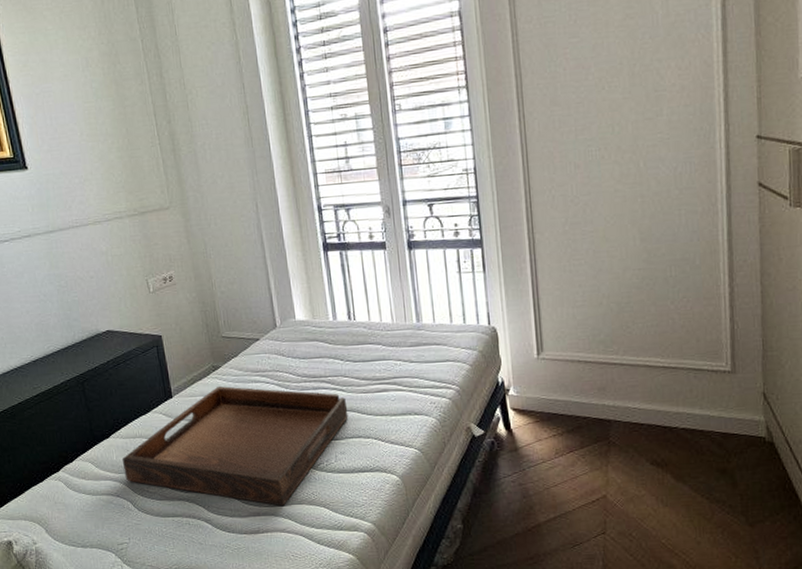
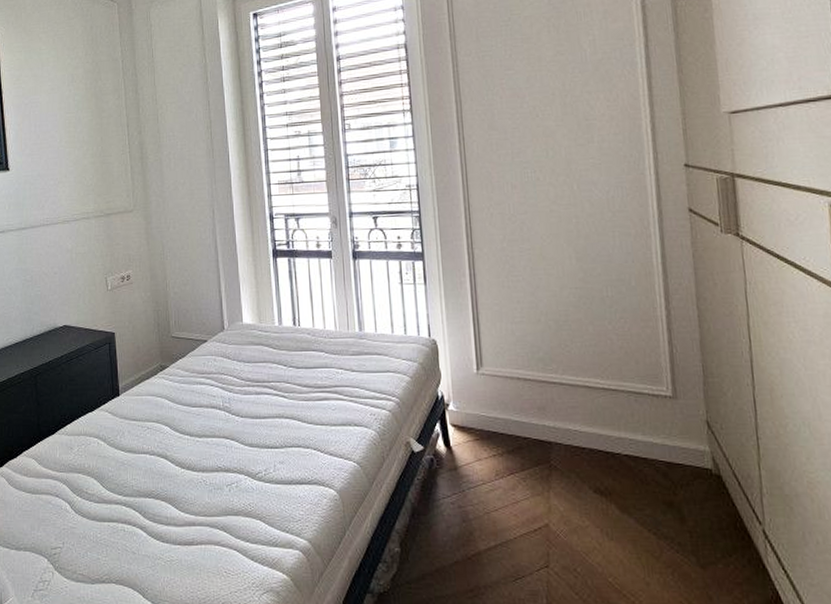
serving tray: present [122,386,349,506] -> none [64,387,289,516]

